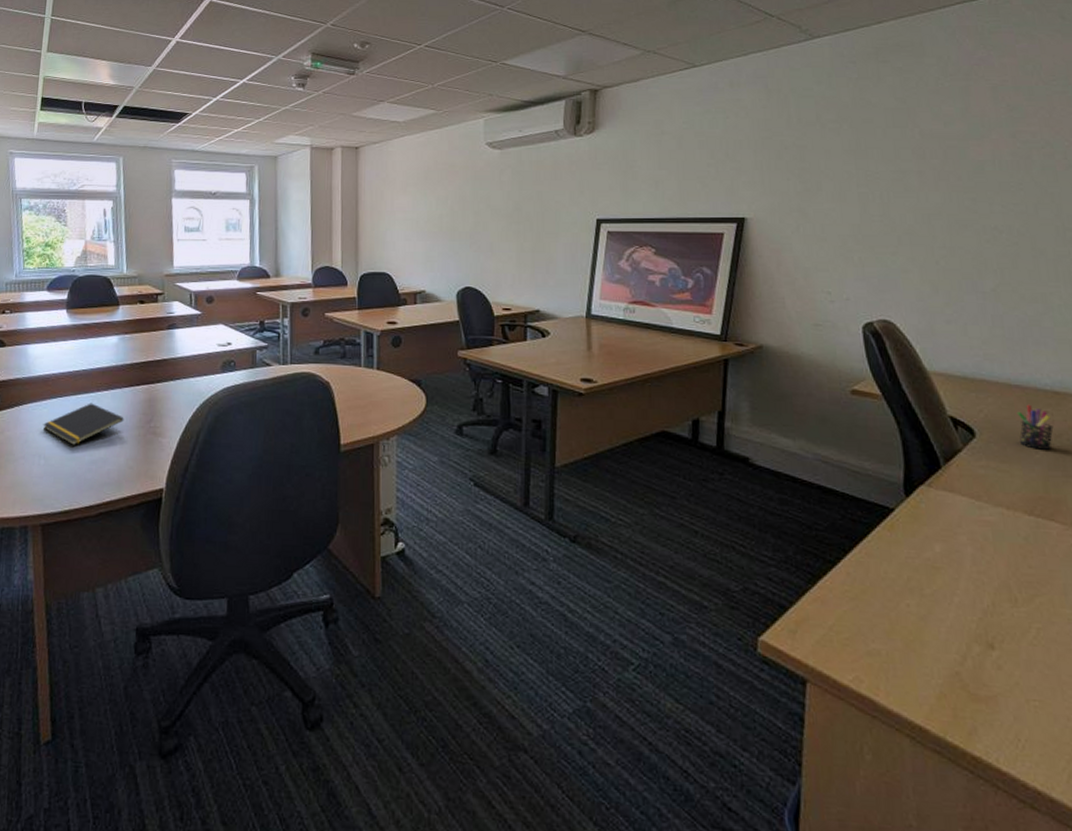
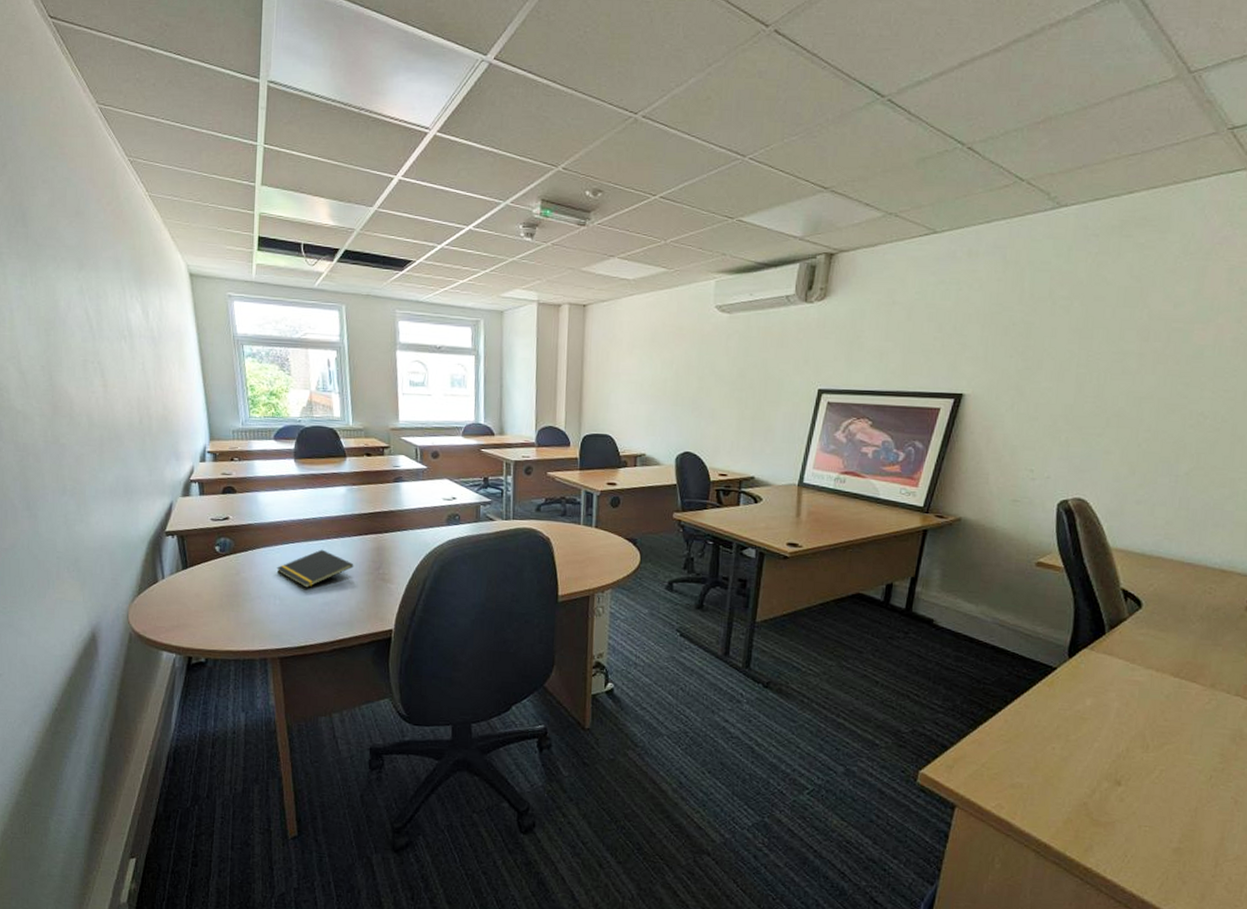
pen holder: present [1017,404,1054,450] -> none [1180,580,1214,622]

